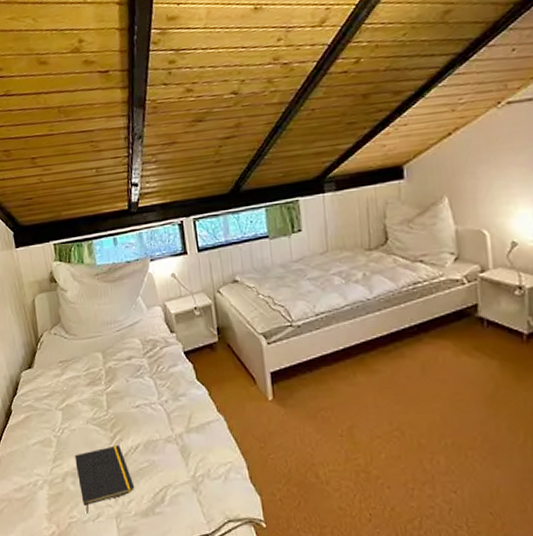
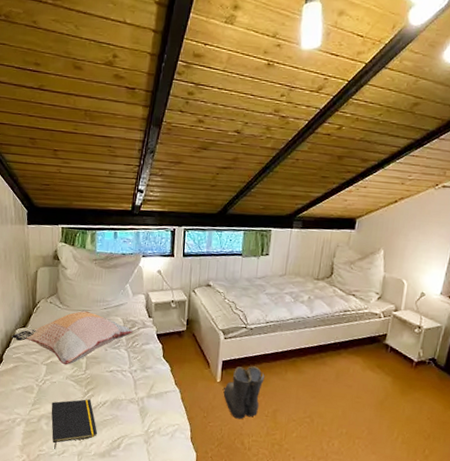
decorative pillow: none [18,337,156,407] -> present [12,310,134,365]
boots: none [279,373,329,445] -> present [223,366,265,419]

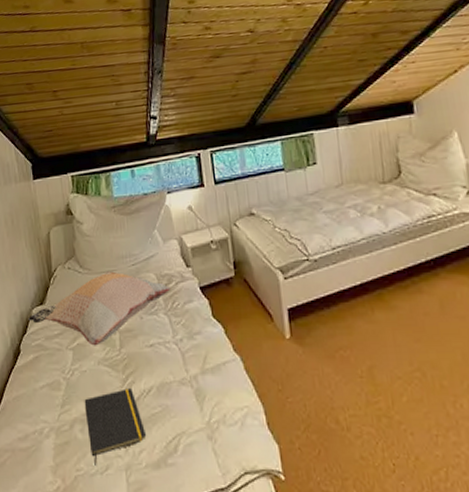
boots: present [223,366,265,419] -> none [296,309,349,387]

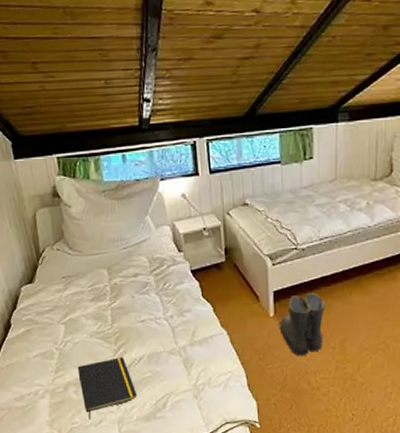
decorative pillow: present [28,271,171,346] -> none [17,254,163,321]
boots: none [296,309,349,387] -> present [279,292,326,356]

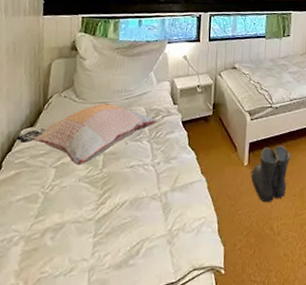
decorative pillow: none [17,254,163,321] -> present [15,102,157,165]
notepad: present [77,357,138,421] -> none [58,202,114,269]

